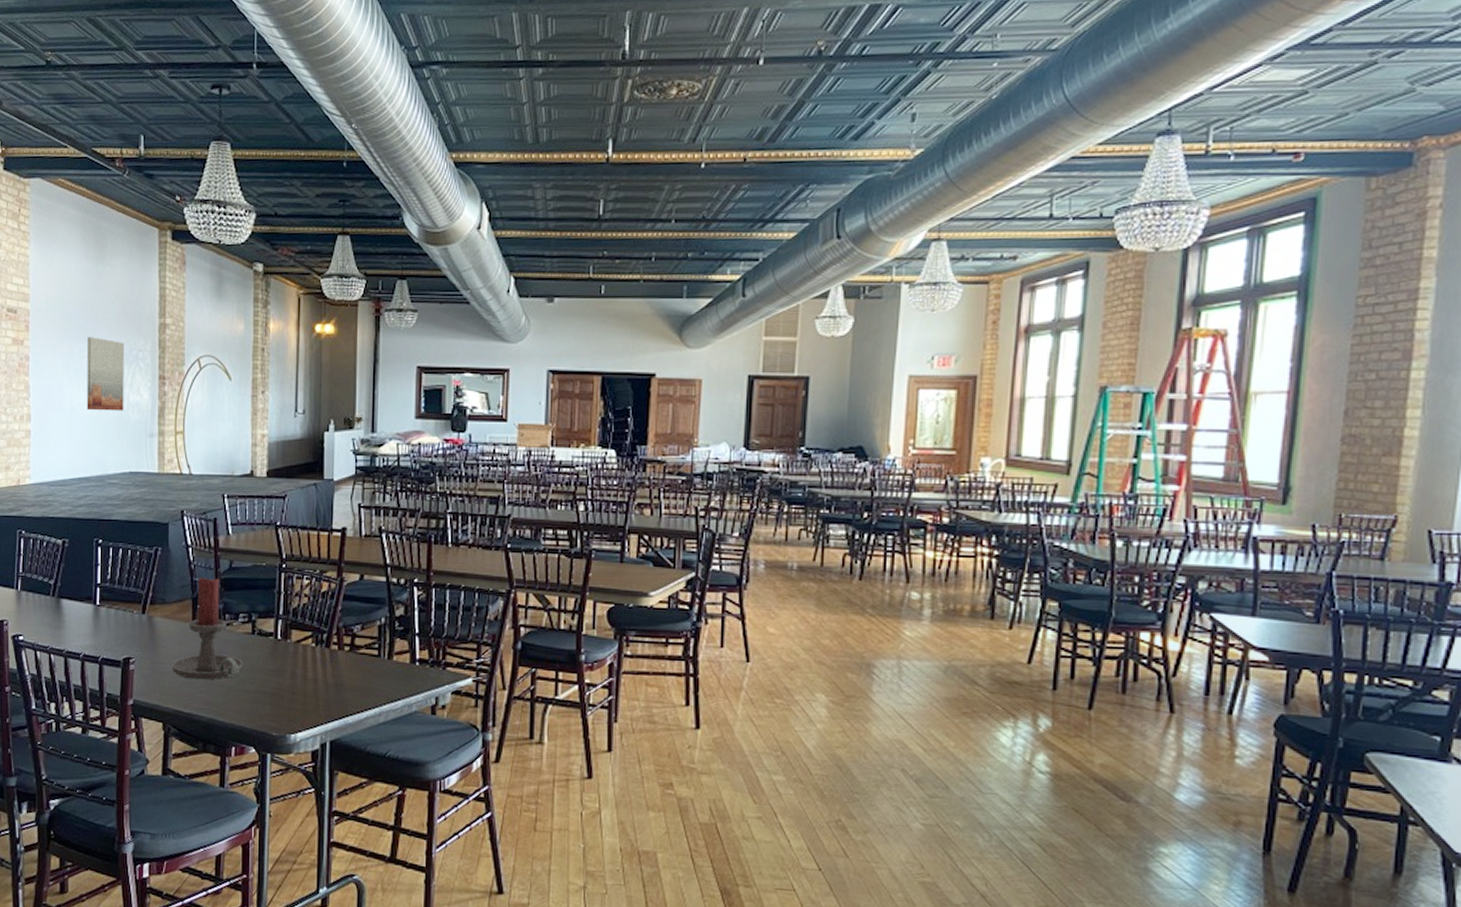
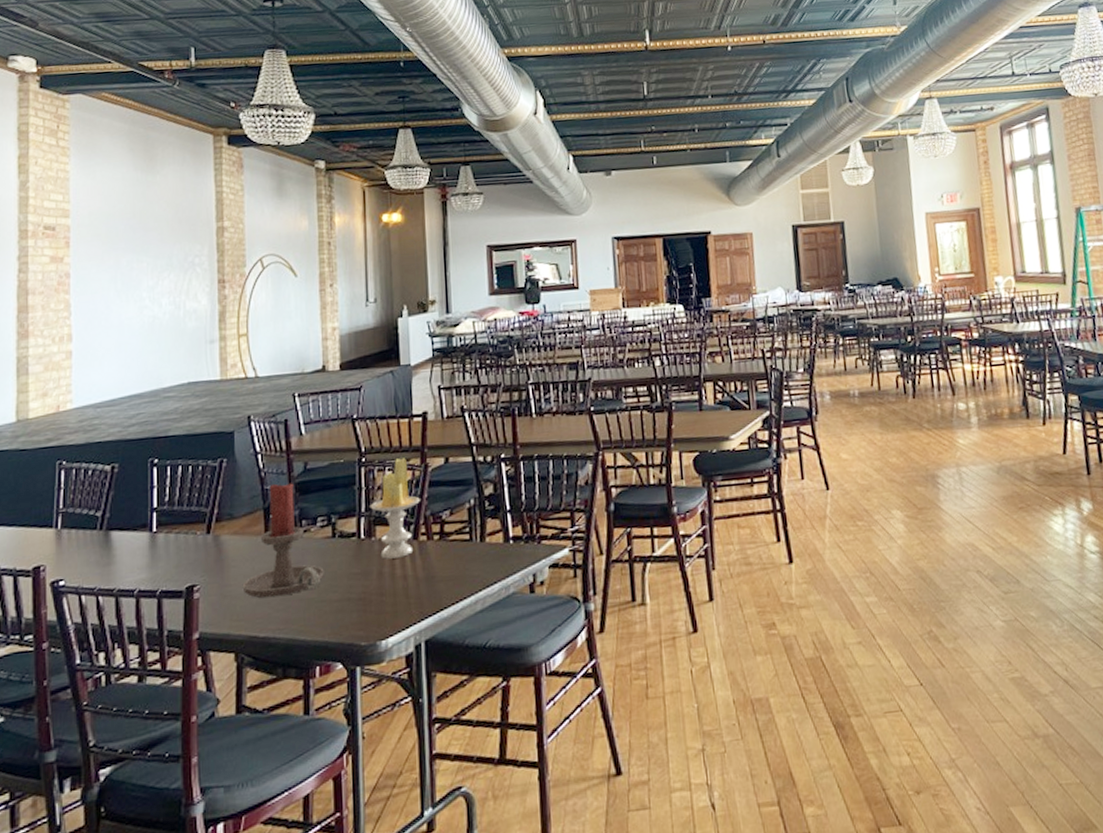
wall art: present [87,337,125,411] -> none [137,247,180,323]
candle: none [287,569,334,662] -> present [370,458,420,559]

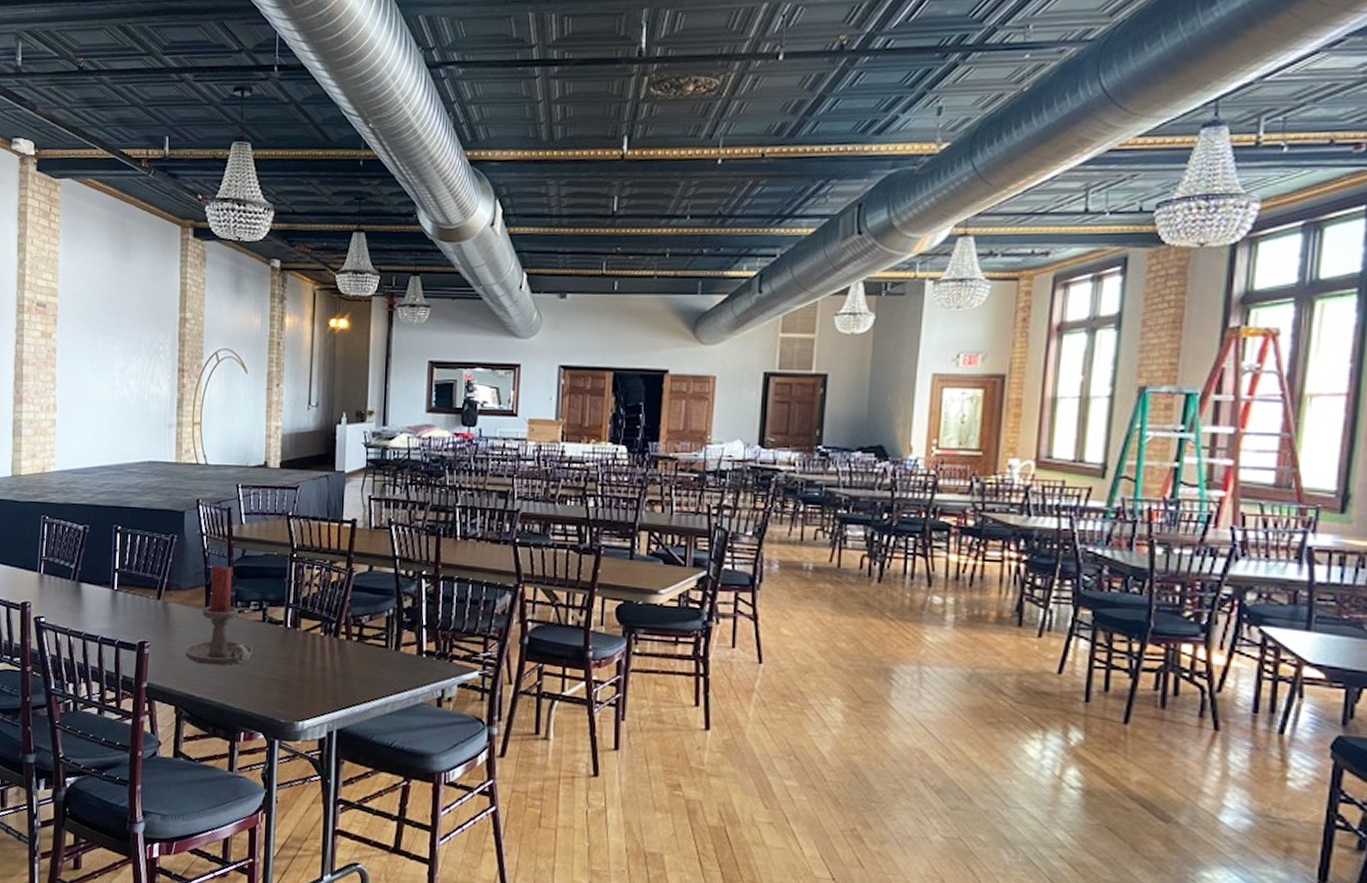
candle: present [370,458,420,559] -> none [297,559,343,651]

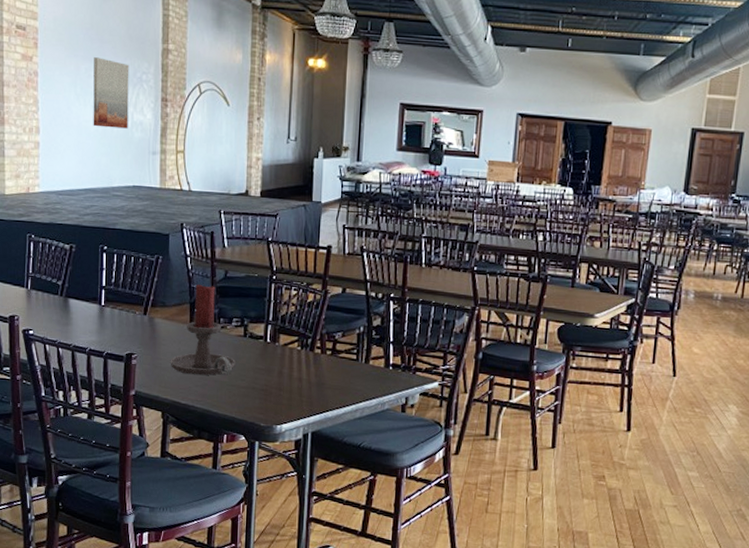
wall art: none [109,330,146,402] -> present [93,57,129,129]

